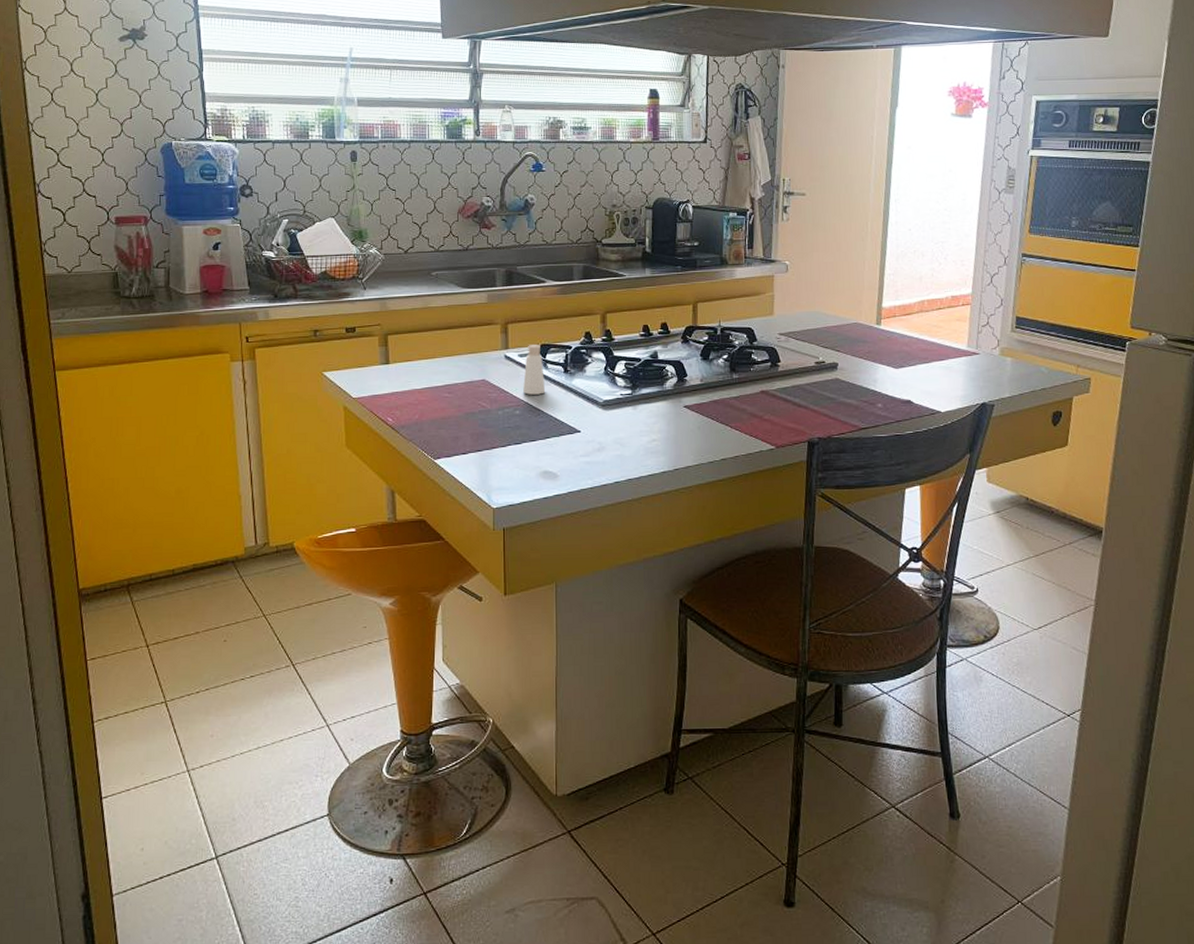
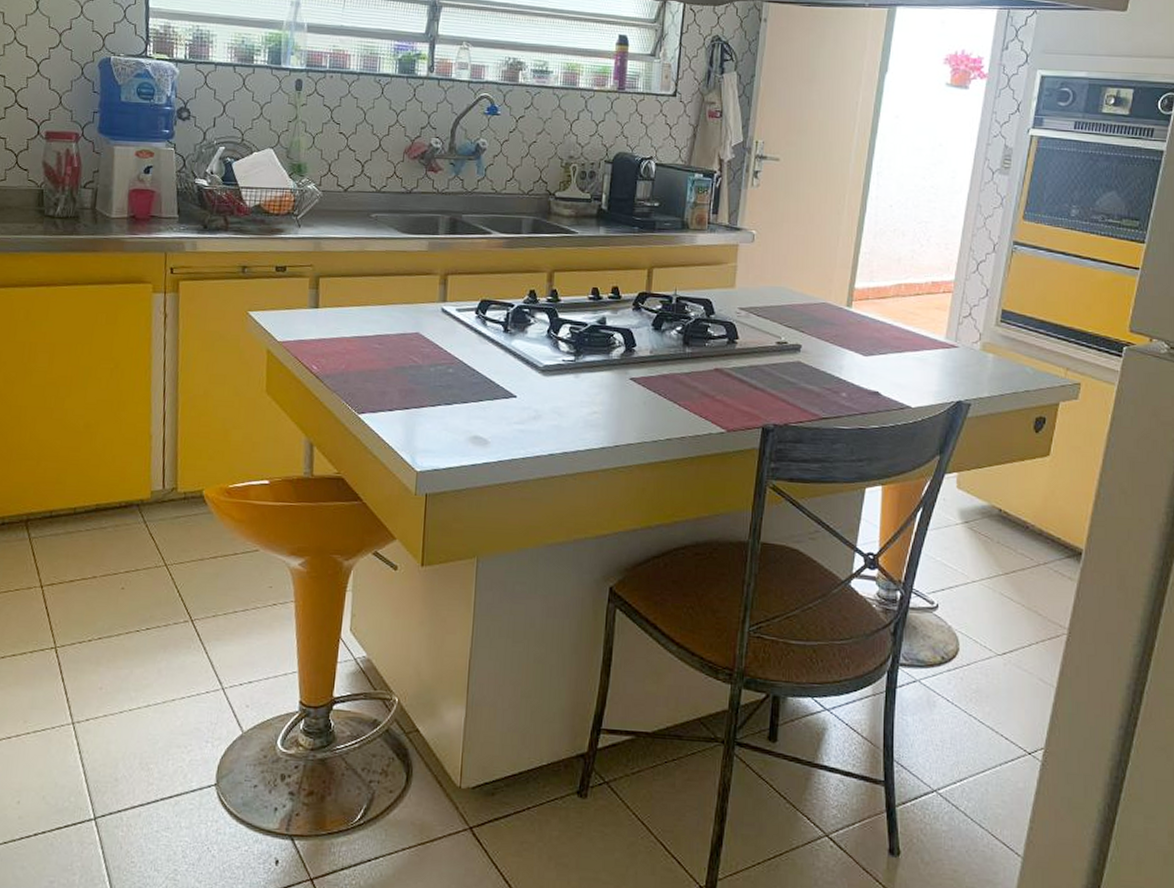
pepper shaker: present [522,345,546,395] -> none [457,299,483,354]

